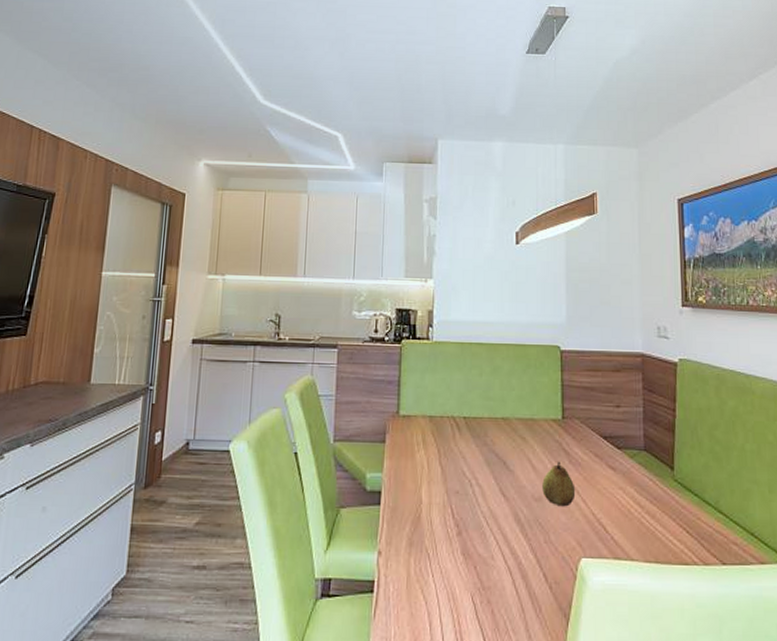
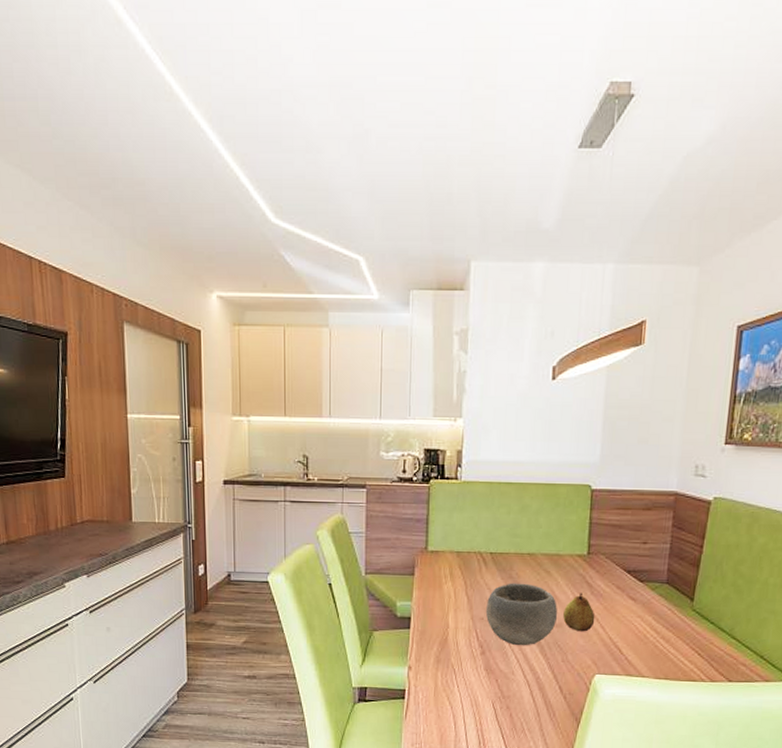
bowl: none [460,450,535,525] -> present [485,583,557,646]

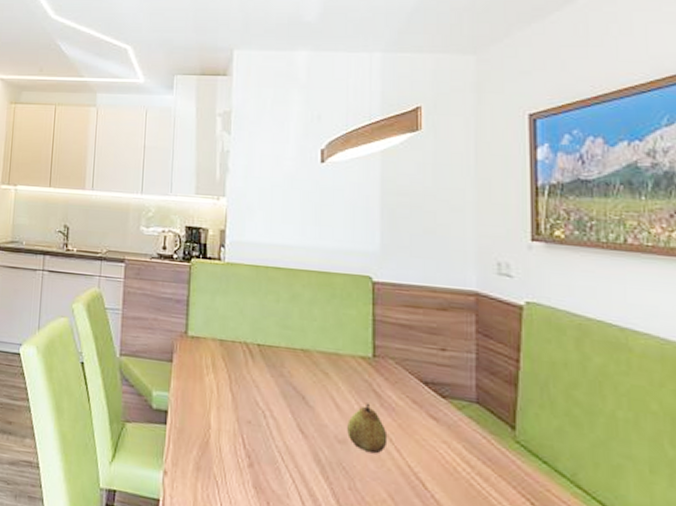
bowl: present [485,583,557,646] -> none [253,382,339,463]

